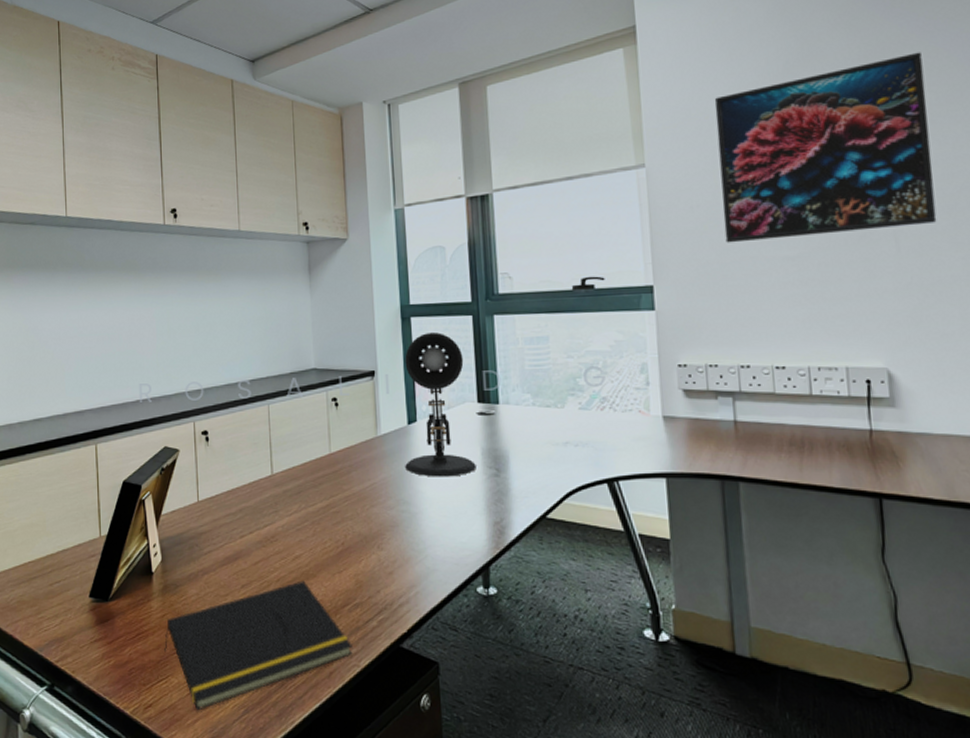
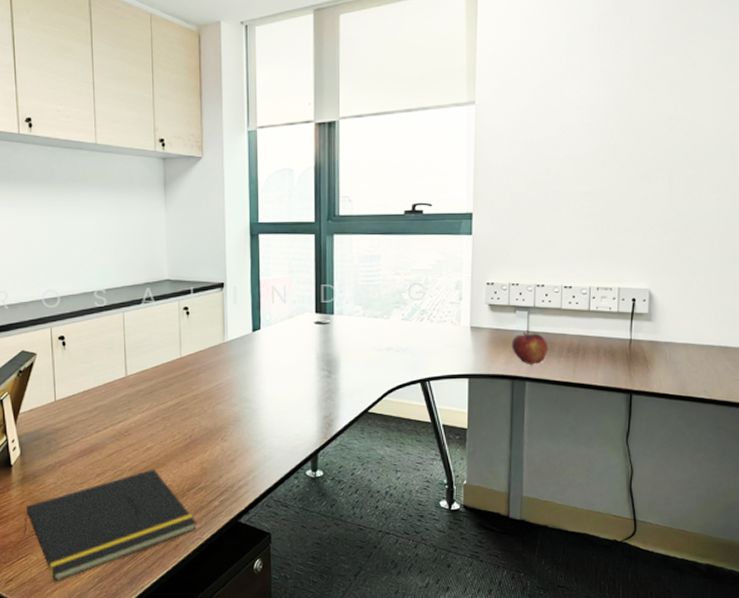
desk lamp: present [404,331,476,477] -> none [249,248,311,378]
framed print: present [714,52,937,243] -> none [536,15,711,178]
fruit: none [716,422,764,461] -> present [511,332,549,365]

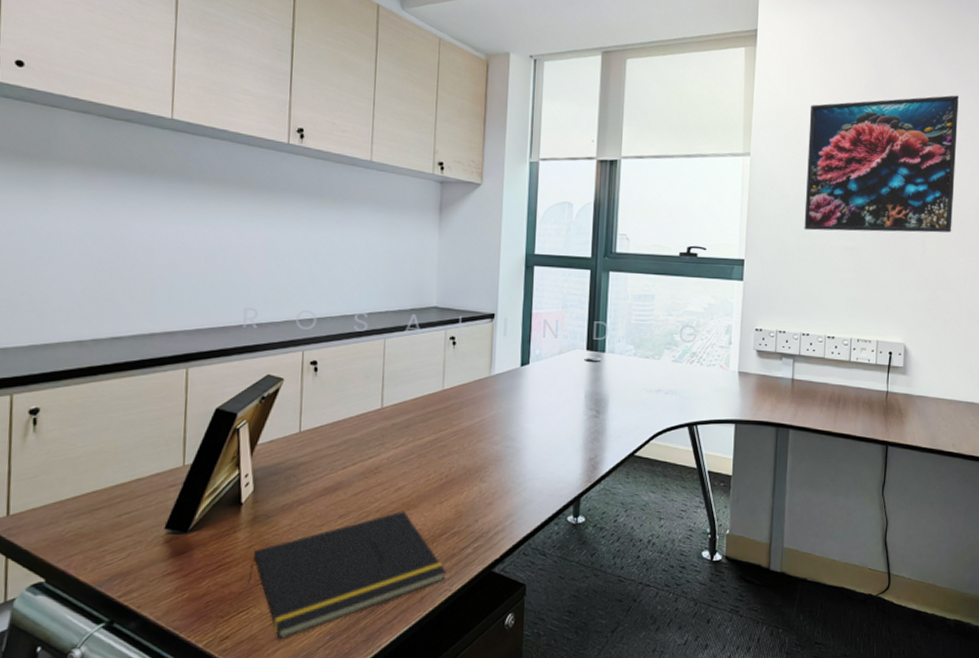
fruit: present [511,332,549,365] -> none [777,379,812,412]
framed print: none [536,15,711,178] -> present [804,95,959,233]

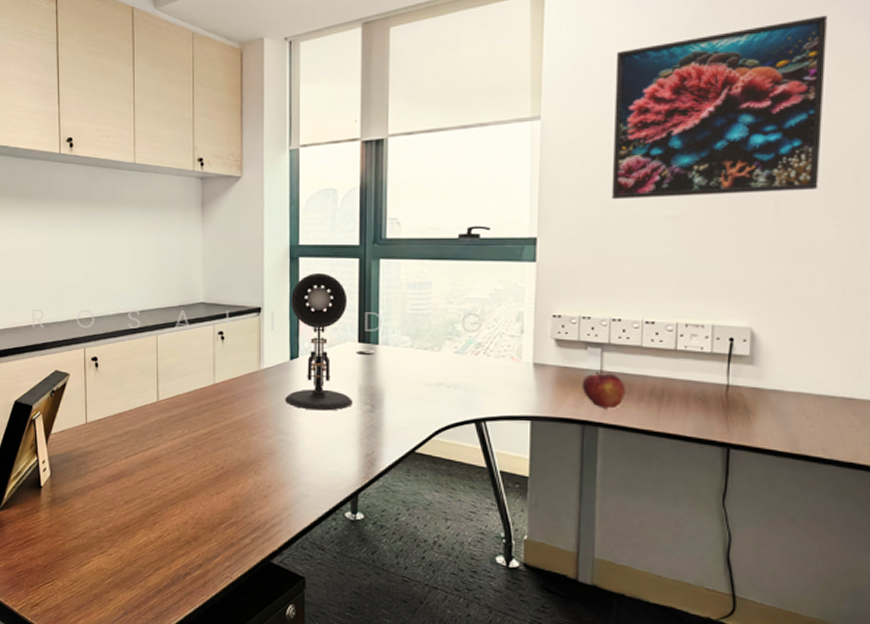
notepad: present [248,511,446,640] -> none [51,499,226,611]
desk lamp: none [514,281,579,417] -> present [285,272,353,411]
fruit: none [777,379,812,412] -> present [582,371,626,409]

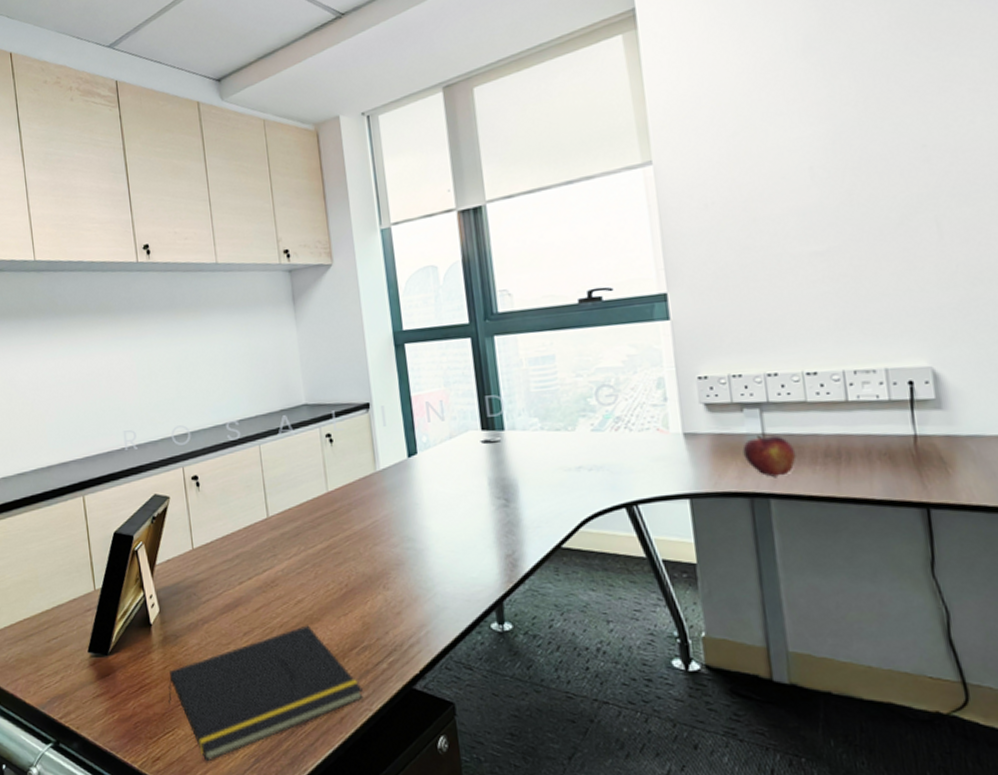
notepad: none [51,499,226,611] -> present [168,625,364,762]
desk lamp: present [285,272,353,411] -> none [400,357,484,511]
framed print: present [611,15,827,200] -> none [726,12,984,242]

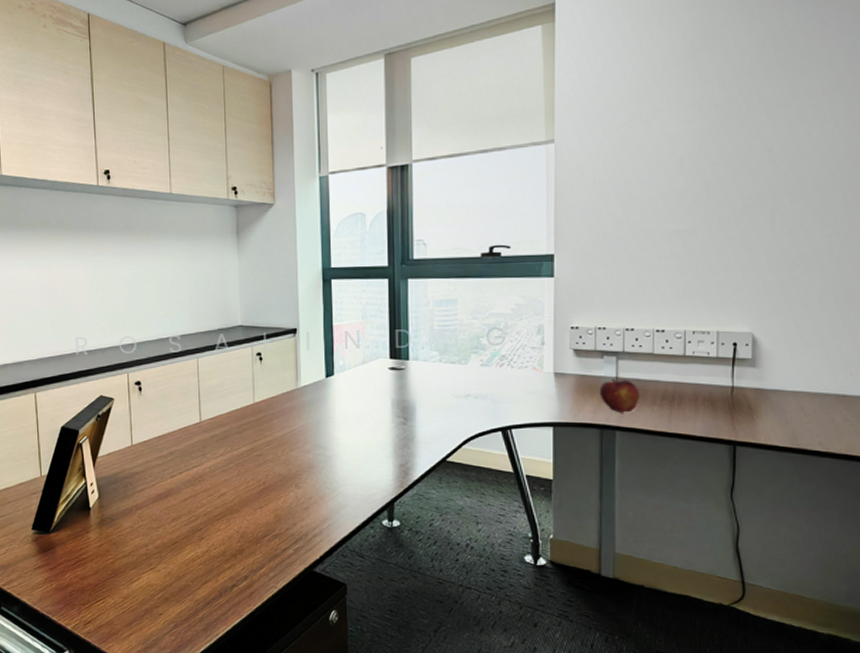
notepad: present [168,625,364,762] -> none [102,515,271,626]

